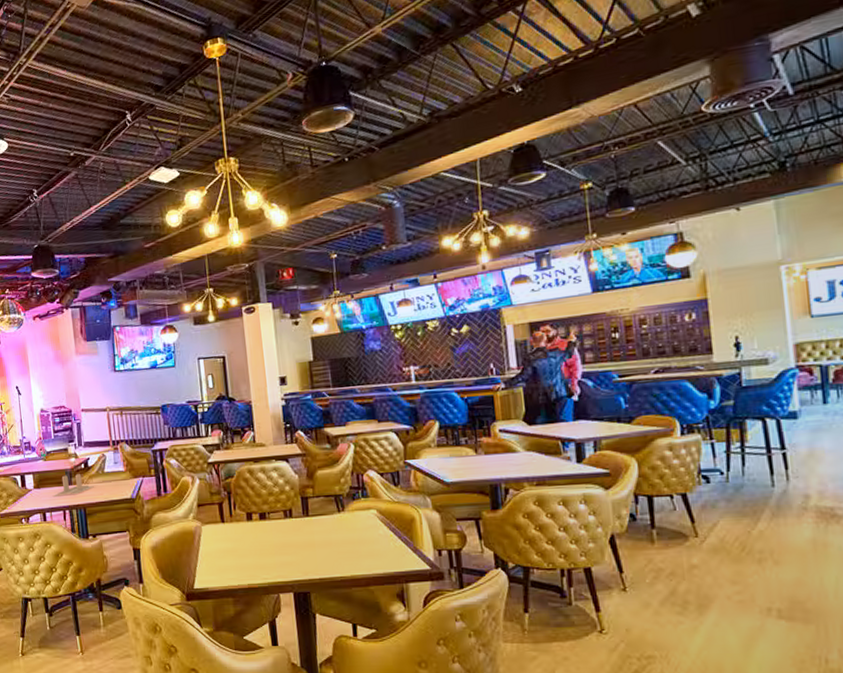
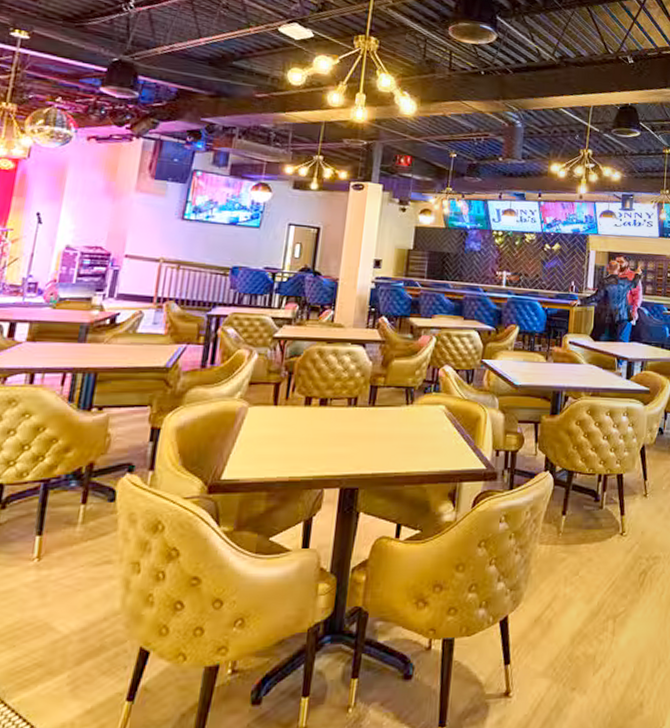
napkin holder: present [52,474,94,498] -> none [52,330,117,356]

